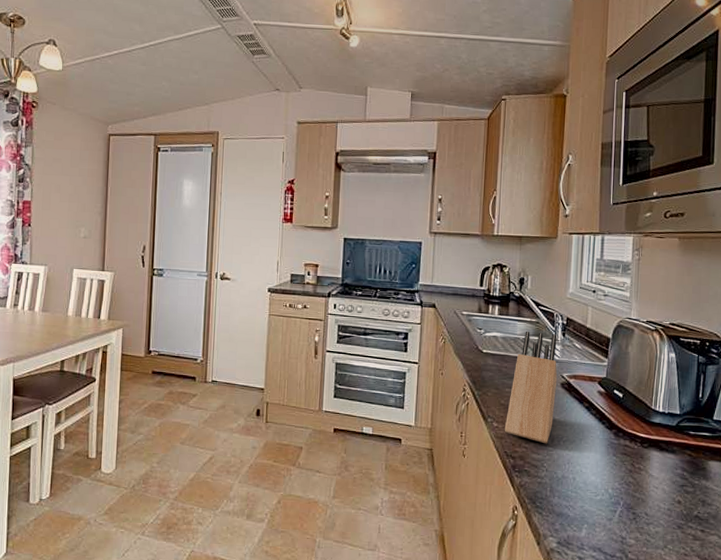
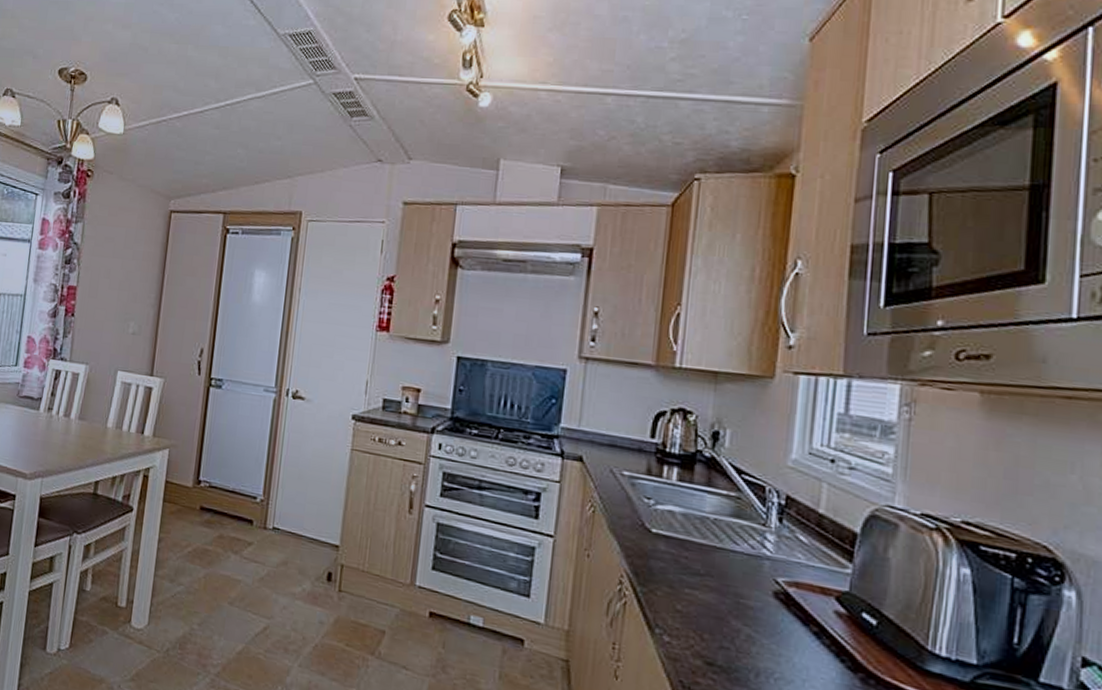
knife block: present [504,331,558,444] -> none [680,508,770,679]

